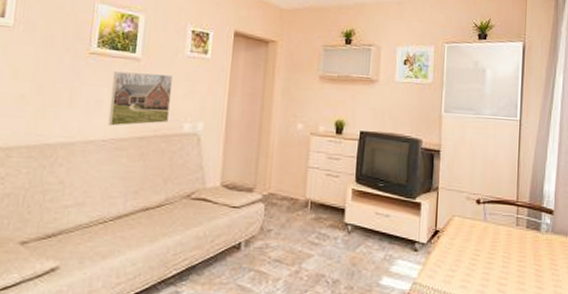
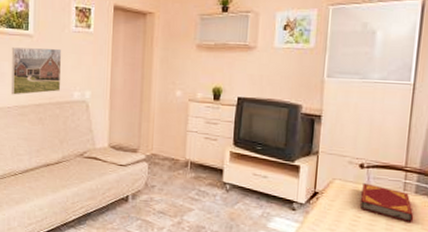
hardback book: none [479,219,527,258] -> present [360,183,414,222]

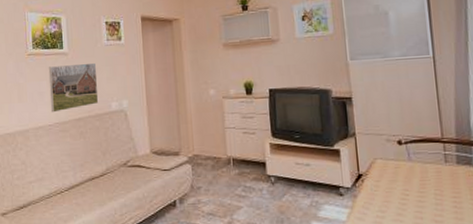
hardback book: present [360,183,414,222] -> none [404,159,461,194]

